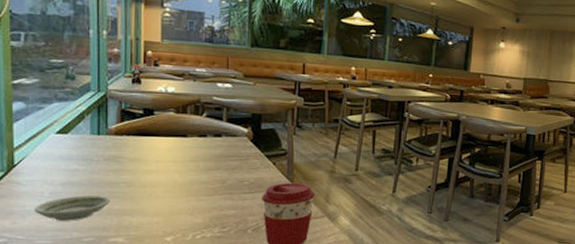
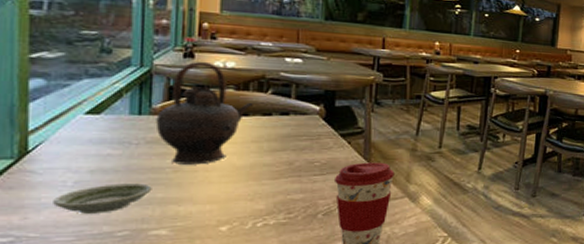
teapot: none [111,86,191,181] -> present [155,61,253,165]

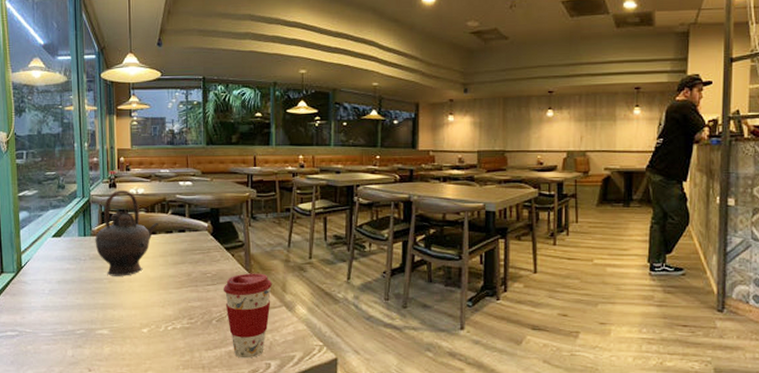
saucer: present [53,183,152,214] -> none [38,292,96,315]

